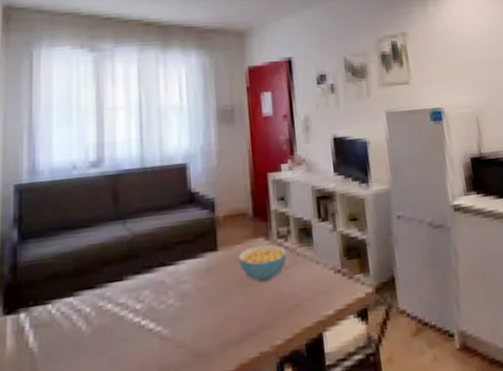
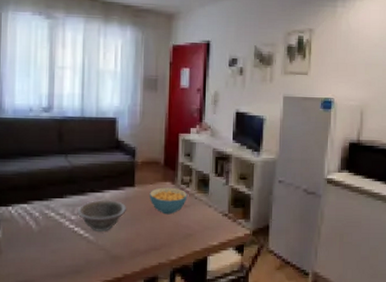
decorative bowl: none [143,272,211,322] -> present [77,199,127,231]

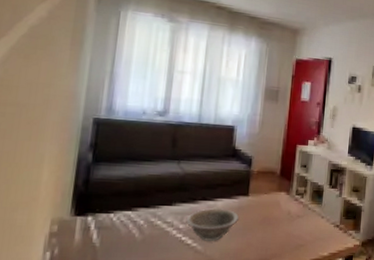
cereal bowl: present [149,187,188,215] -> none [263,197,302,225]

